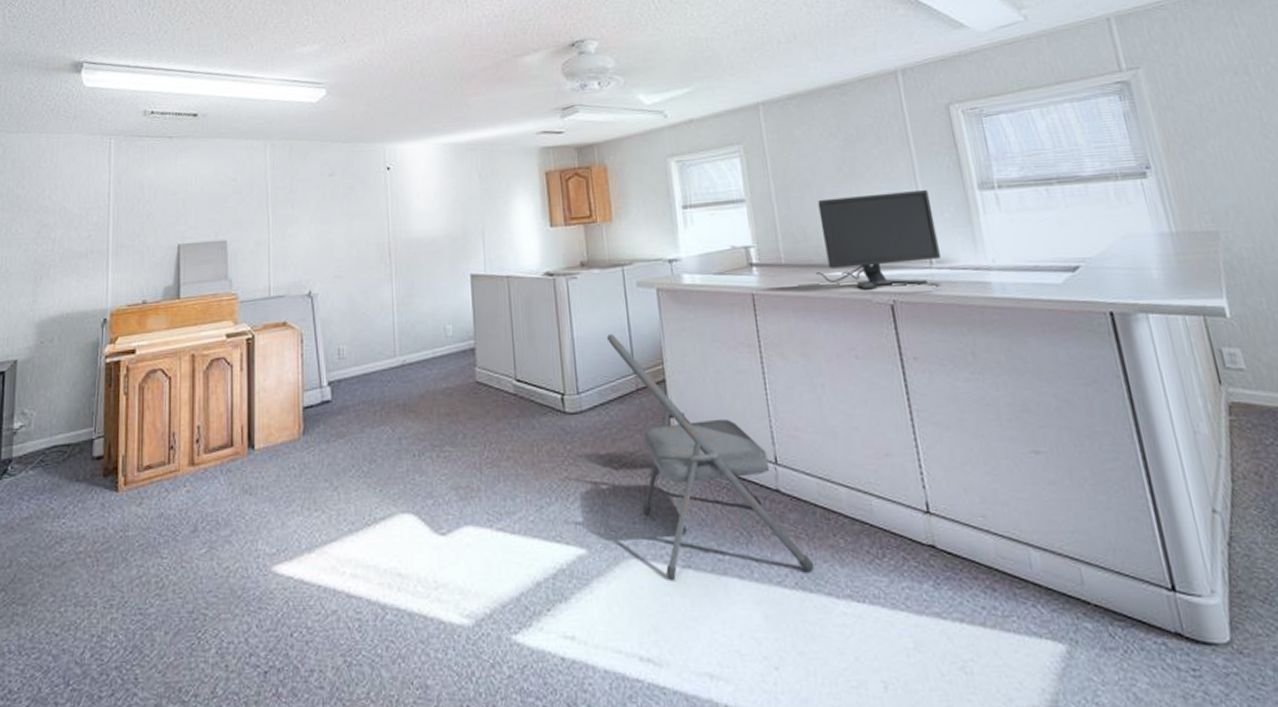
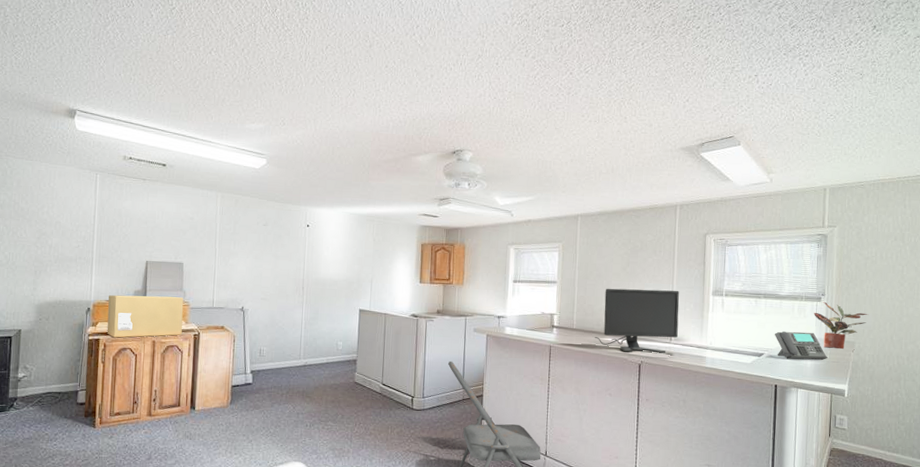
box: none [129,289,230,356] -> present [106,295,184,338]
phone: none [1087,225,1182,271] -> present [774,331,828,361]
potted plant: none [1139,178,1228,247] -> present [813,302,869,350]

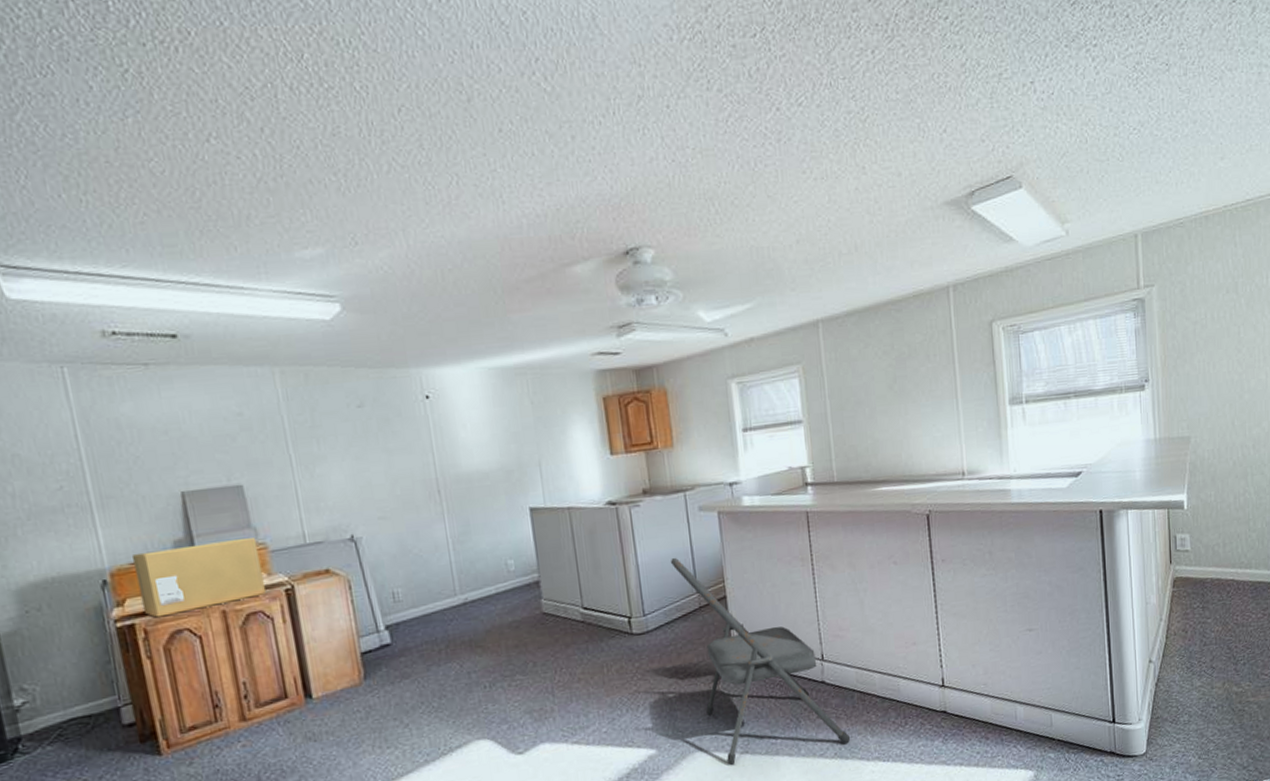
computer monitor: present [594,288,679,354] -> none [863,405,972,502]
phone: present [774,331,828,361] -> none [1092,433,1160,475]
potted plant: present [813,302,869,350] -> none [1137,390,1204,452]

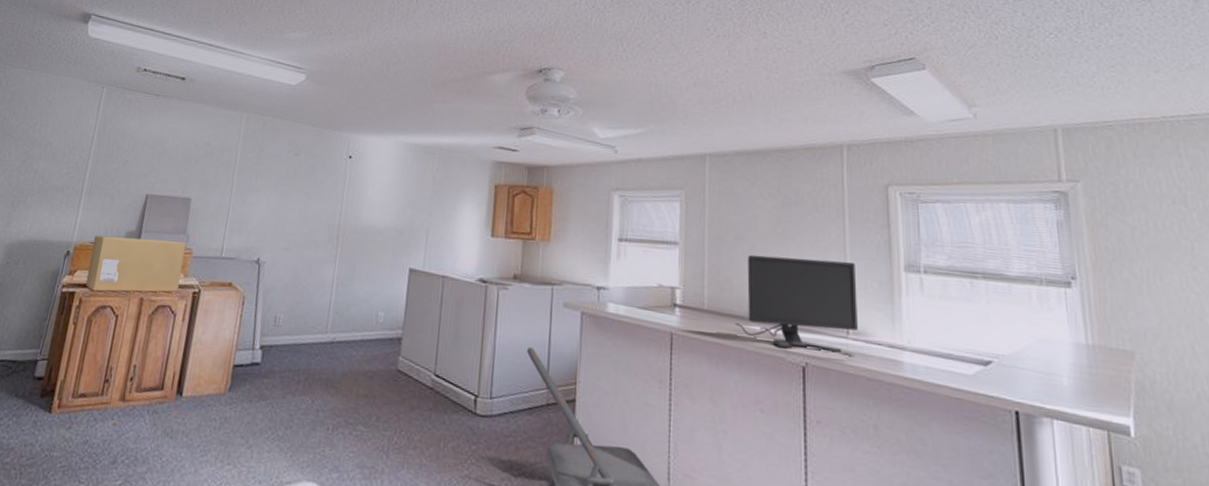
computer monitor: none [863,405,972,502] -> present [734,254,858,353]

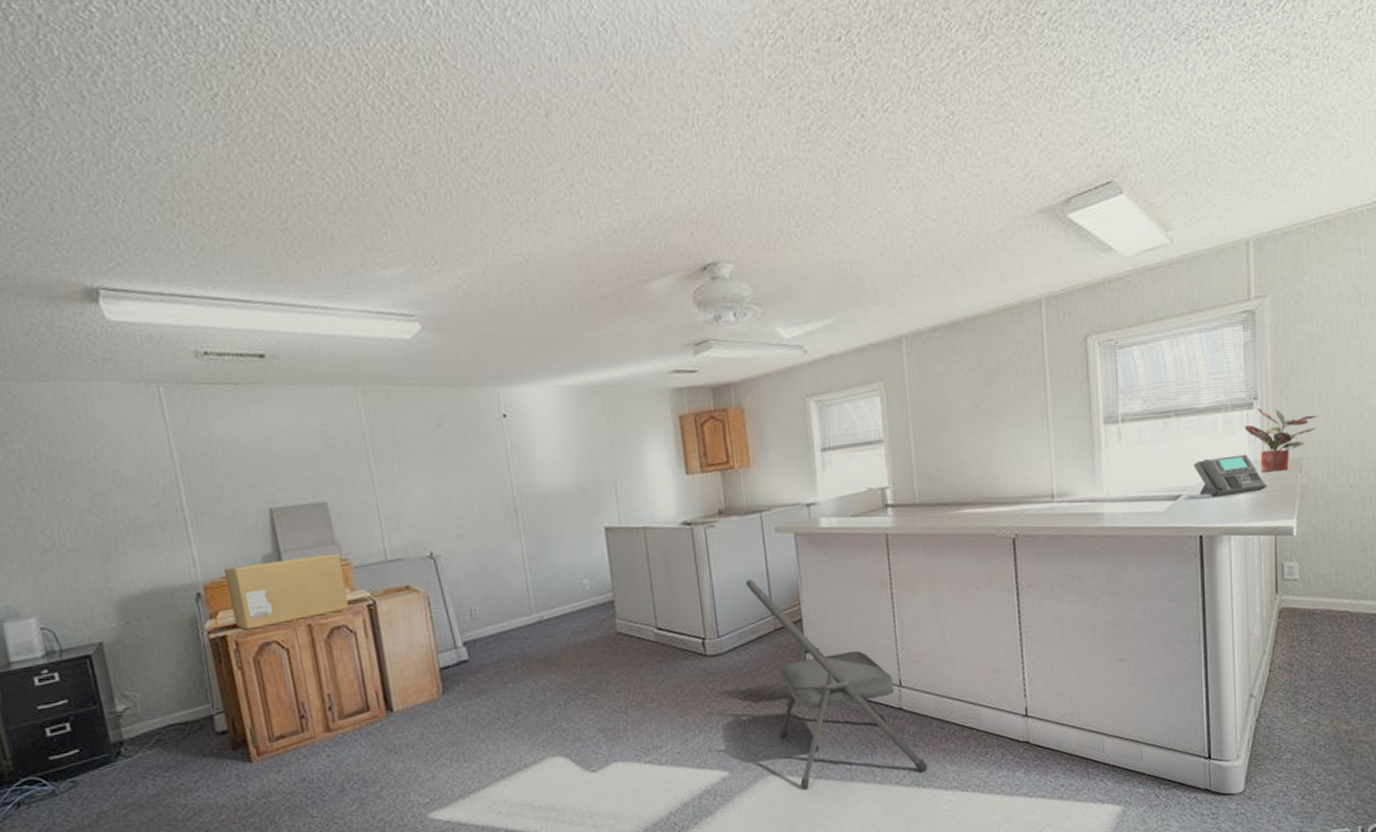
computer monitor: present [734,254,858,353] -> none [946,424,1062,526]
phone: none [1004,328,1094,378] -> present [1193,454,1267,498]
potted plant: none [1061,289,1150,362] -> present [1243,408,1319,474]

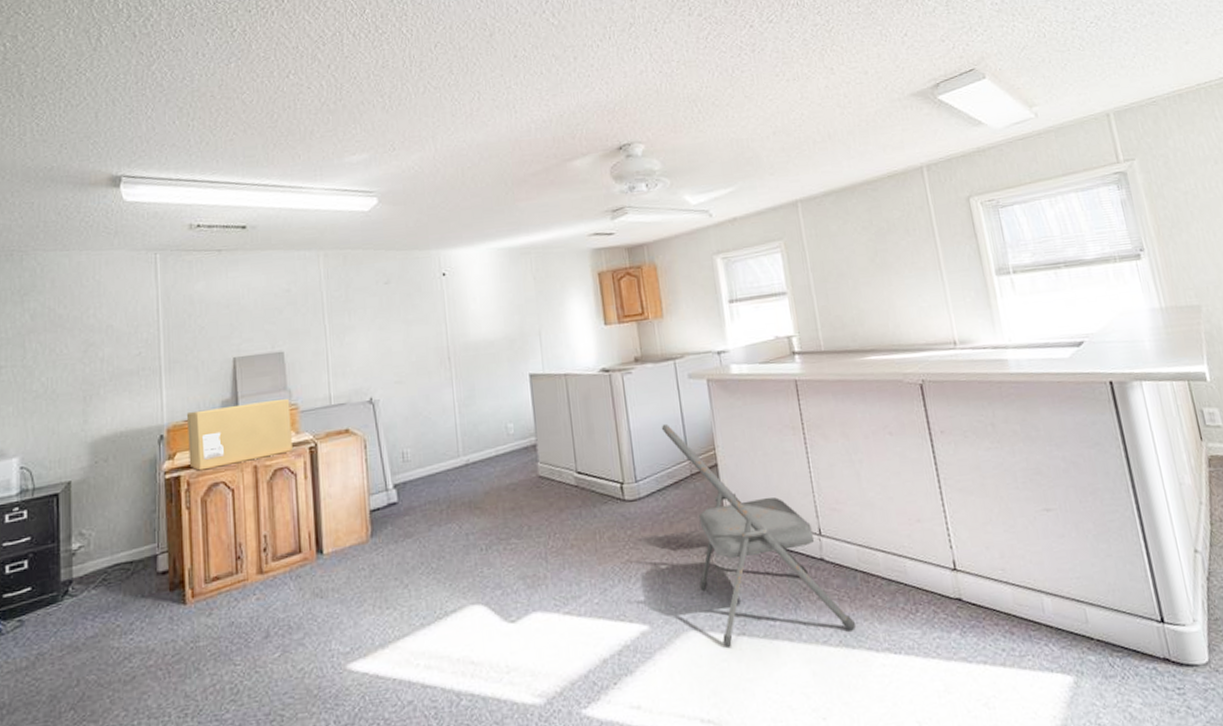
phone: present [1193,454,1267,498] -> none [1090,302,1170,345]
potted plant: present [1243,408,1319,474] -> none [1135,259,1209,321]

